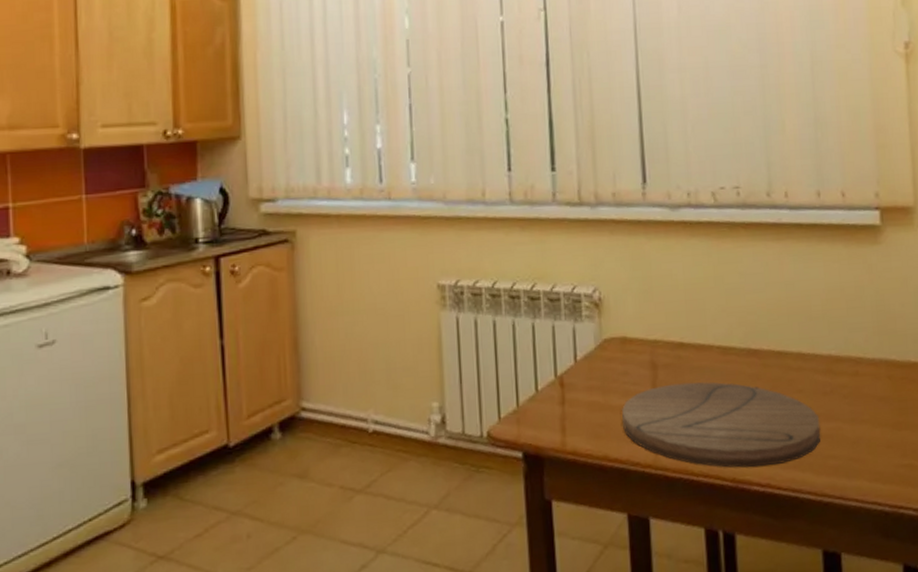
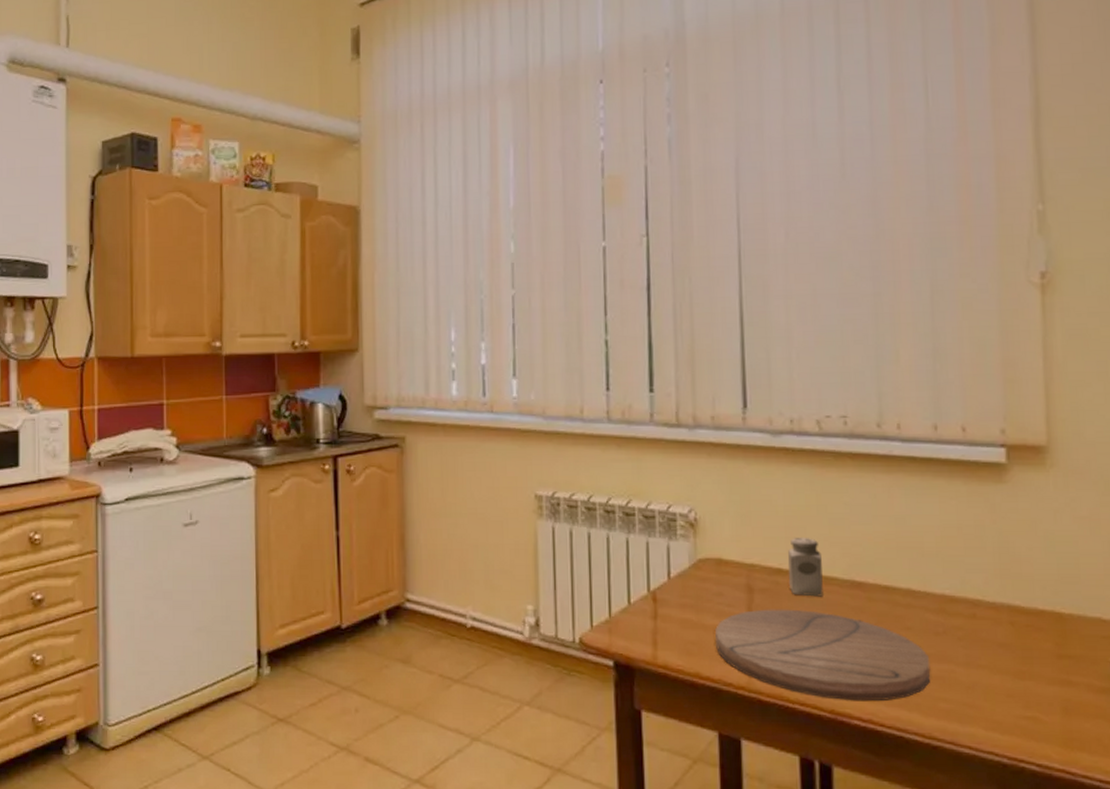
salt shaker: none [688,309,723,368] -> present [787,537,823,597]

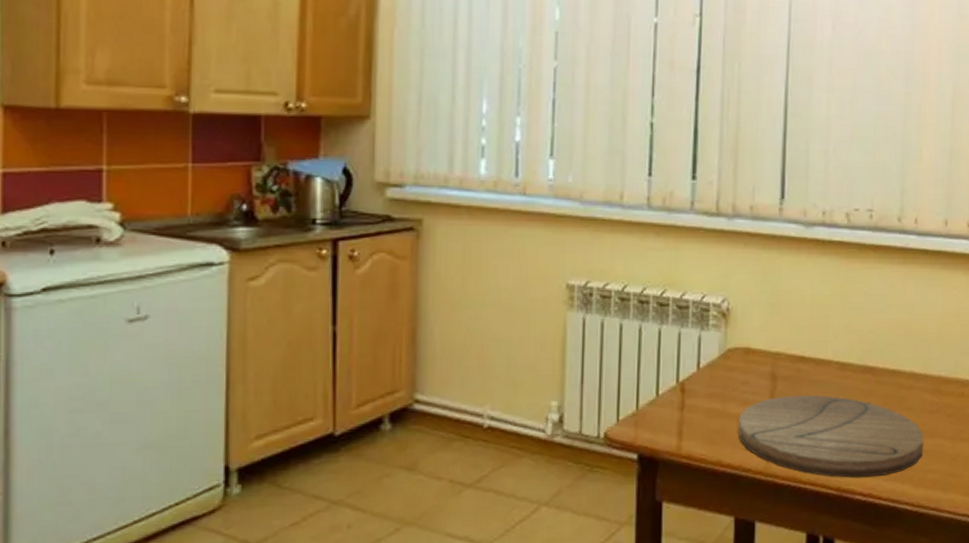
salt shaker: present [787,537,823,597] -> none [809,325,840,382]

